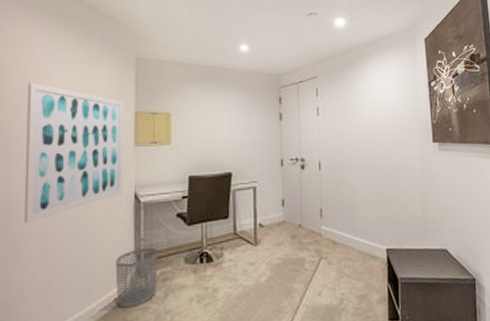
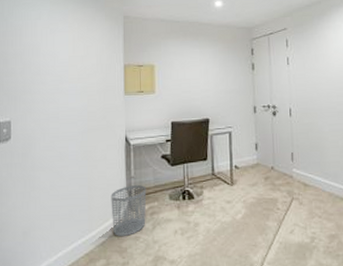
wall art: present [23,82,123,224] -> none [36,41,115,162]

